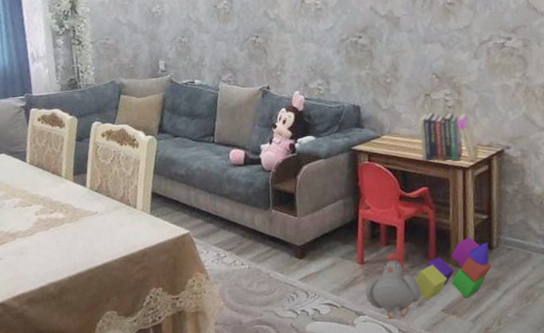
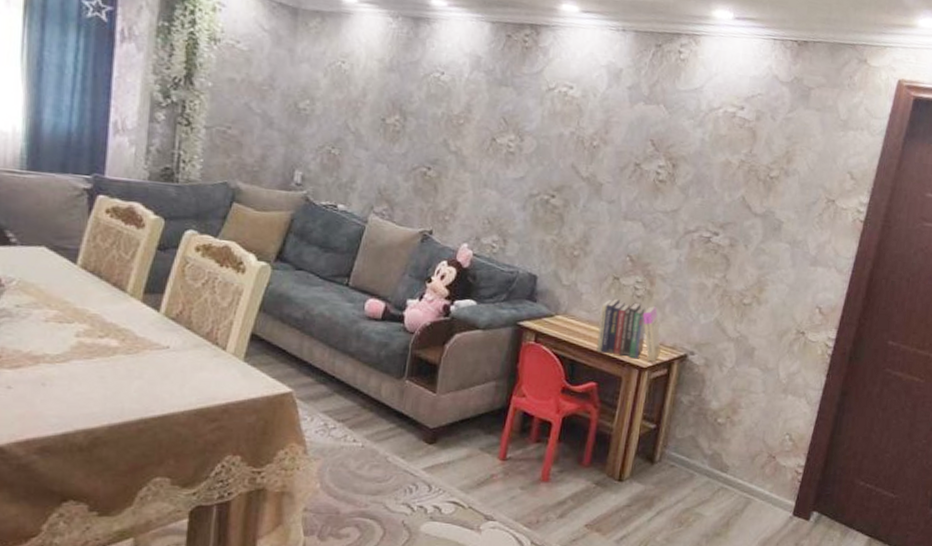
toy: present [365,252,421,319] -> none [500,452,566,529]
toy blocks: present [415,237,492,299] -> none [562,446,651,515]

